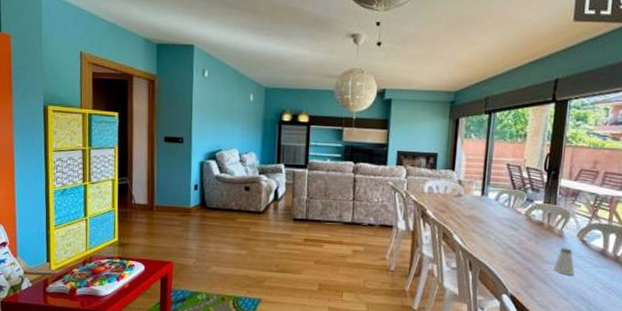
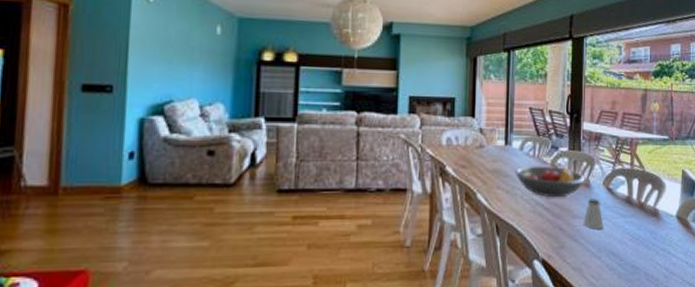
fruit bowl: none [489,214,559,244] -> present [514,166,586,198]

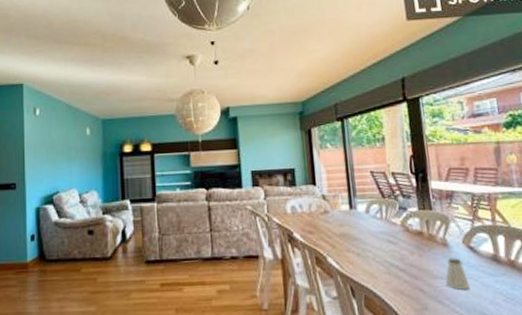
fruit bowl: present [514,166,586,198] -> none [363,226,442,259]

